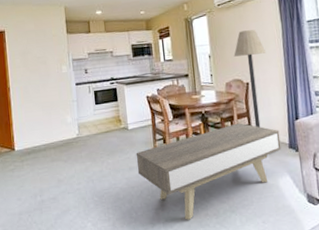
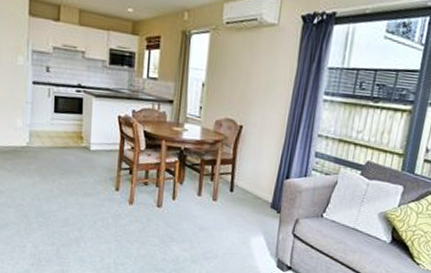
coffee table: present [136,123,282,220] -> none [93,169,265,261]
floor lamp: present [234,29,266,128] -> none [232,62,271,180]

